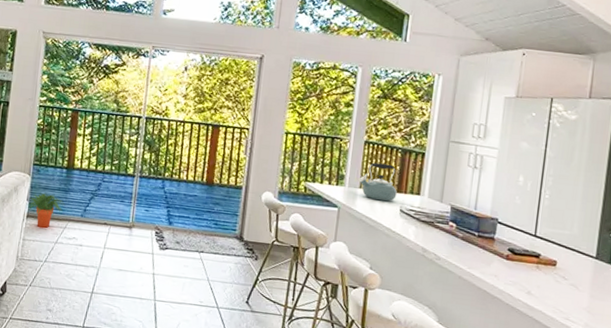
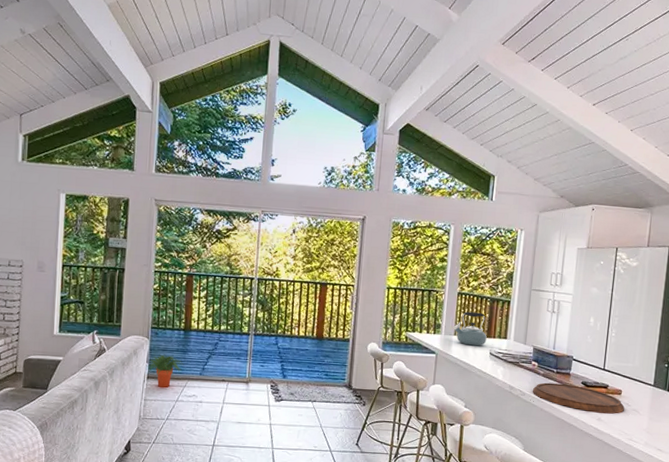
cutting board: none [450,246,560,288] -> present [533,382,625,414]

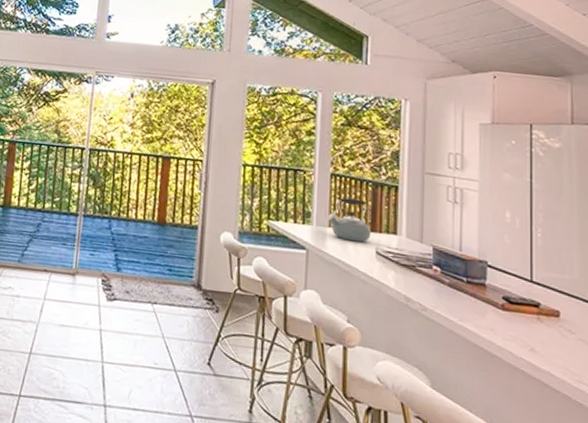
cutting board: present [533,382,625,414] -> none [437,294,566,344]

